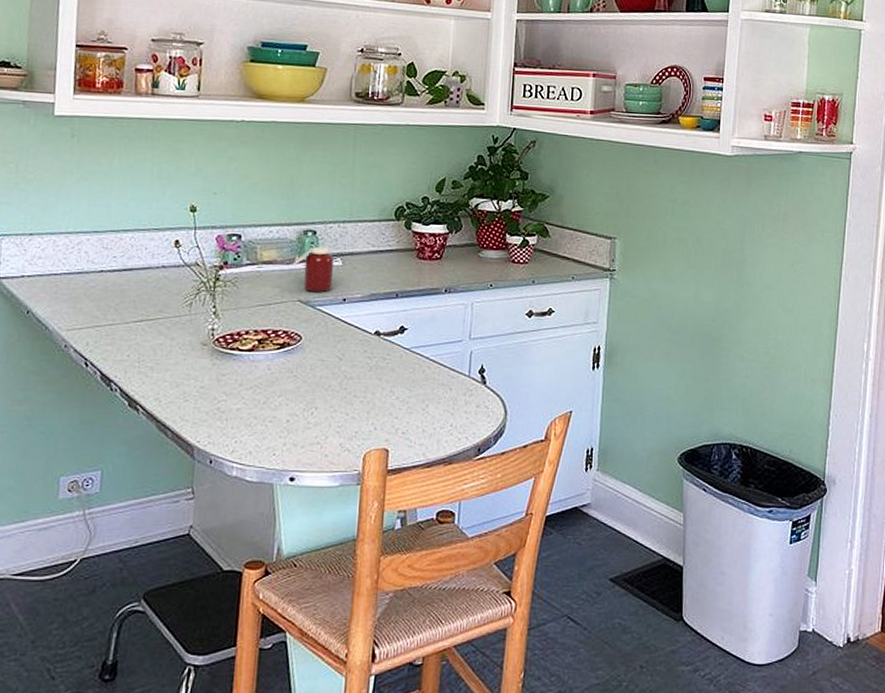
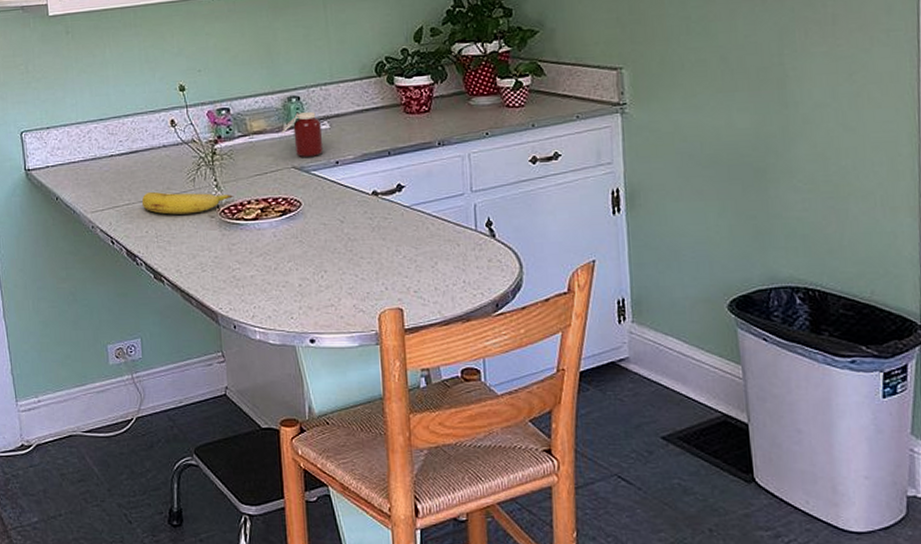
fruit: none [127,314,232,340] -> present [141,192,234,215]

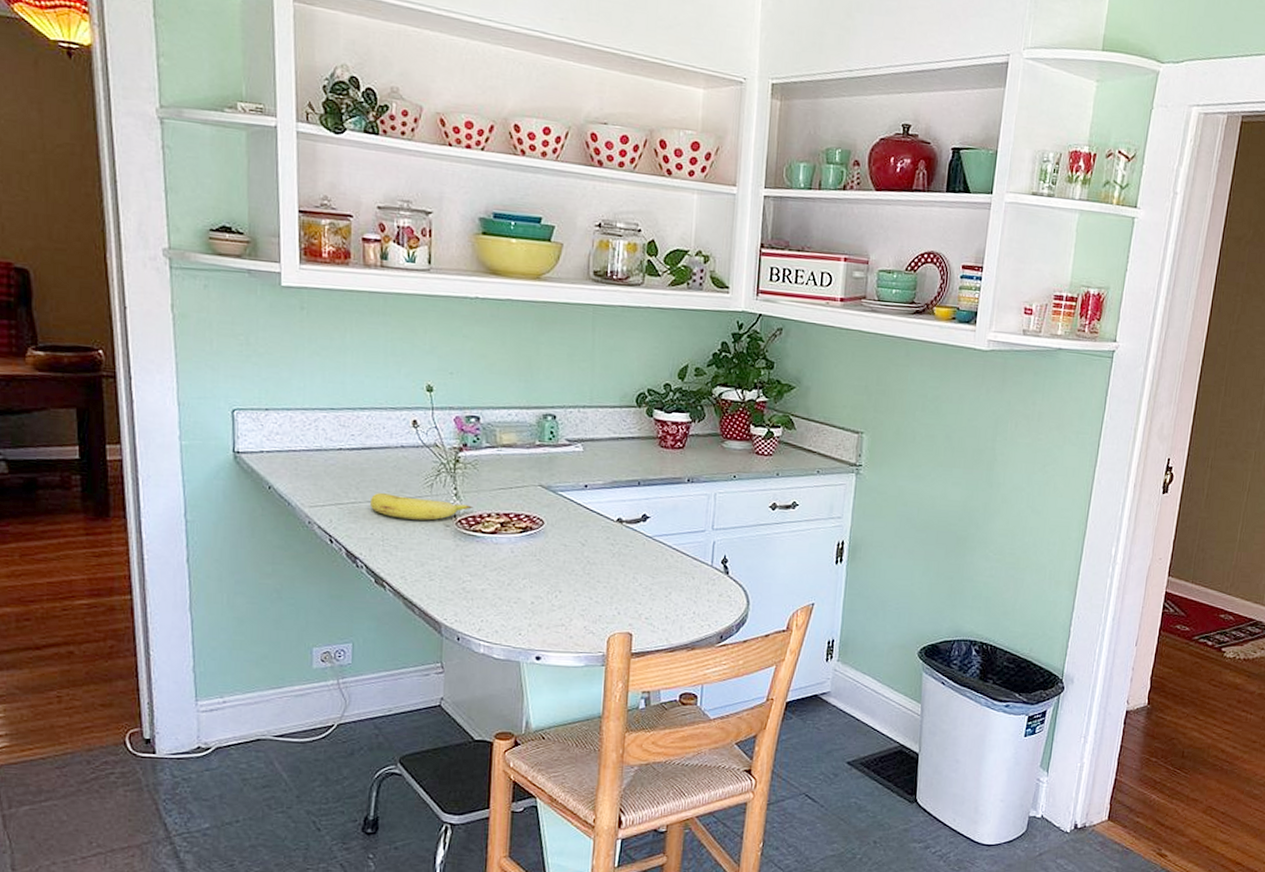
jar: present [281,112,324,157] -> none [532,430,575,478]

